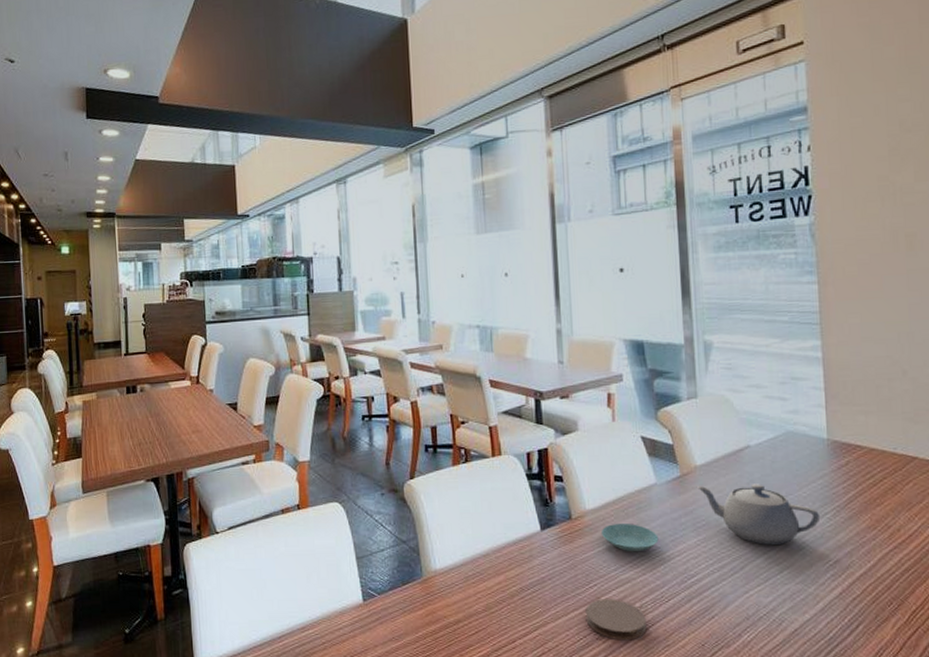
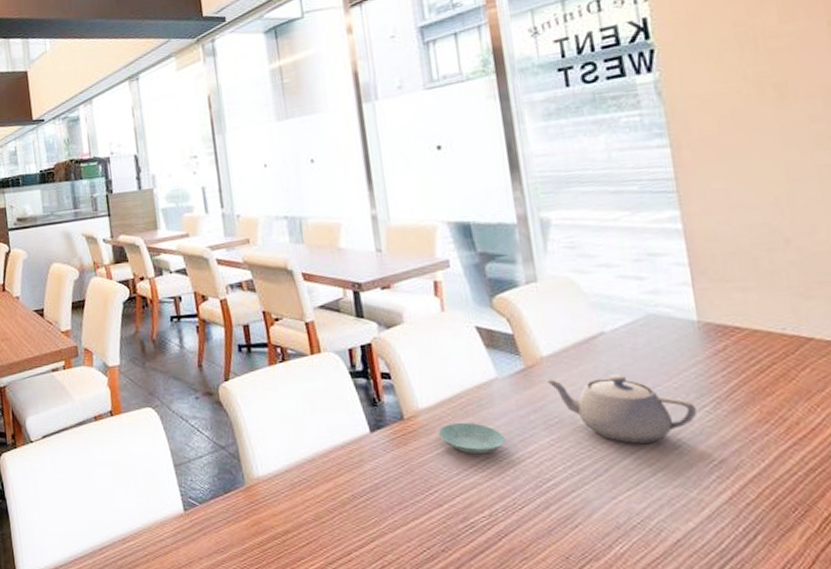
coaster: present [585,599,647,641] -> none [426,506,499,553]

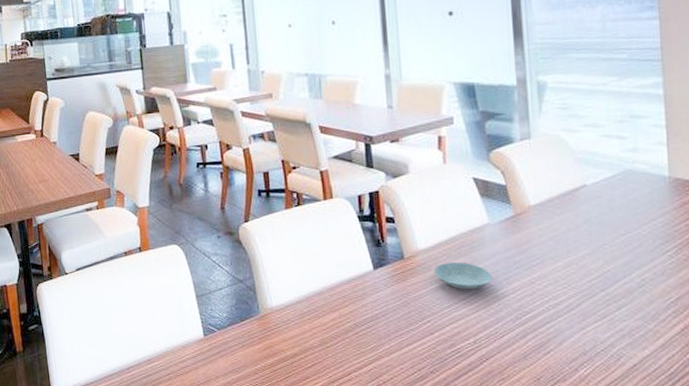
teapot: present [544,374,698,445] -> none [530,222,661,283]

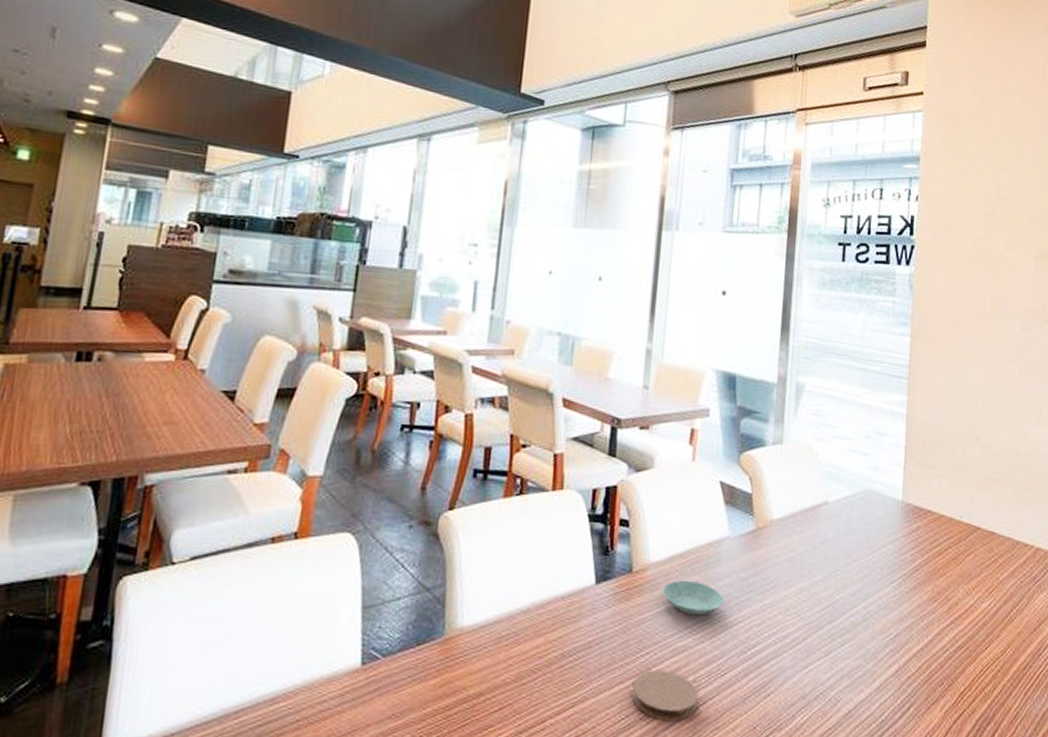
coaster: none [419,334,481,374] -> present [631,670,698,722]

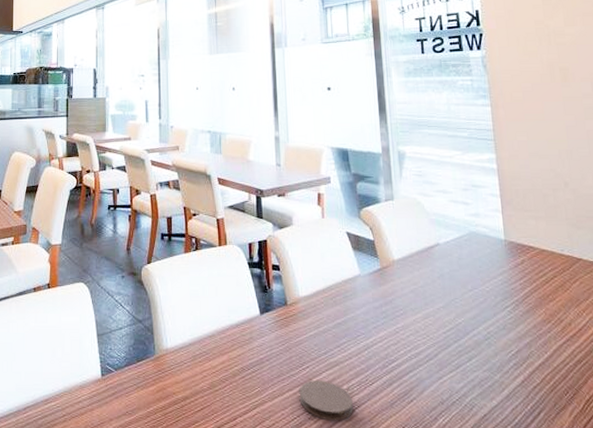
saucer: present [662,580,724,616] -> none [312,309,363,337]

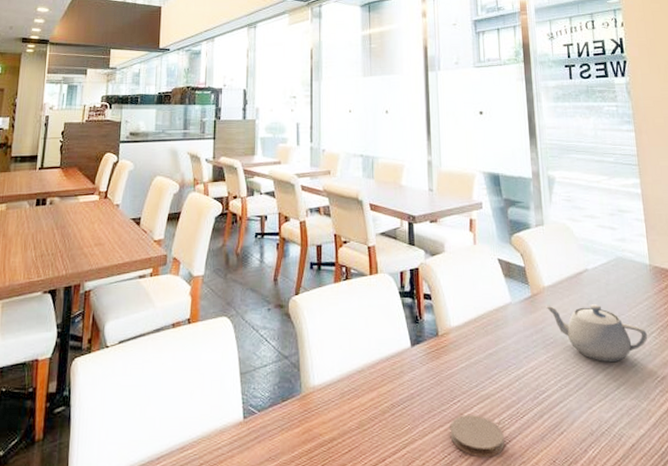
teapot: none [394,278,502,335] -> present [544,304,648,363]

